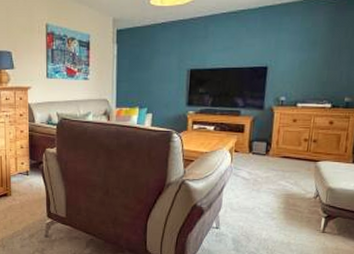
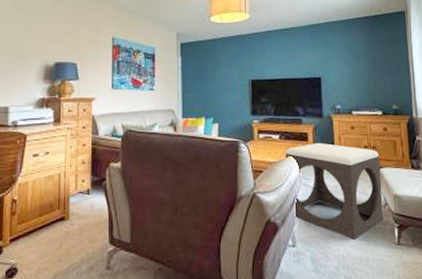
footstool: none [218,134,320,226] -> present [285,142,384,239]

